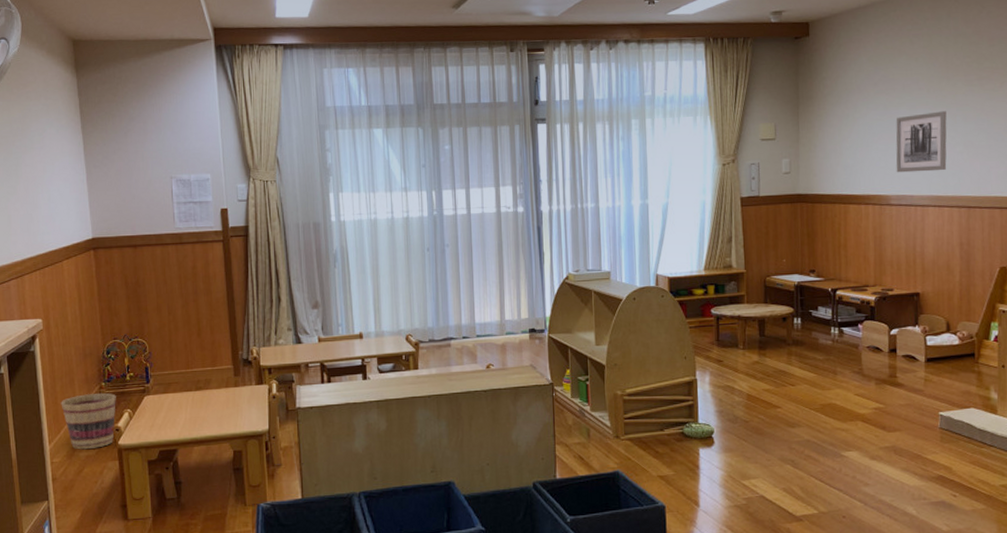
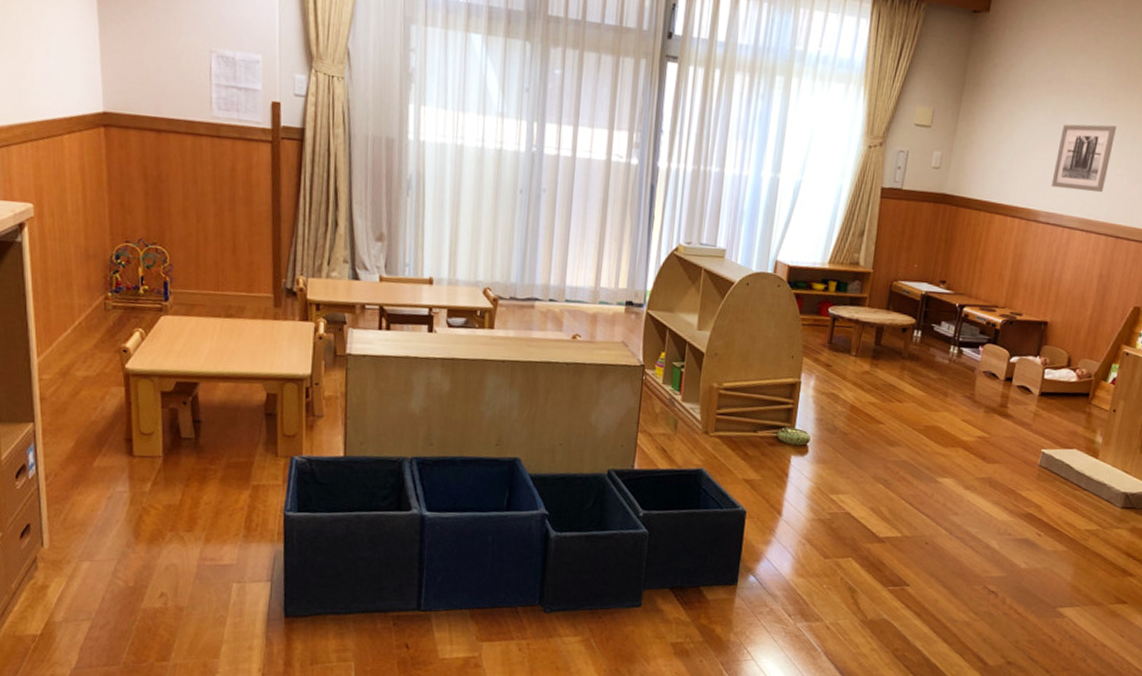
basket: present [61,392,116,450] -> none [54,303,125,370]

